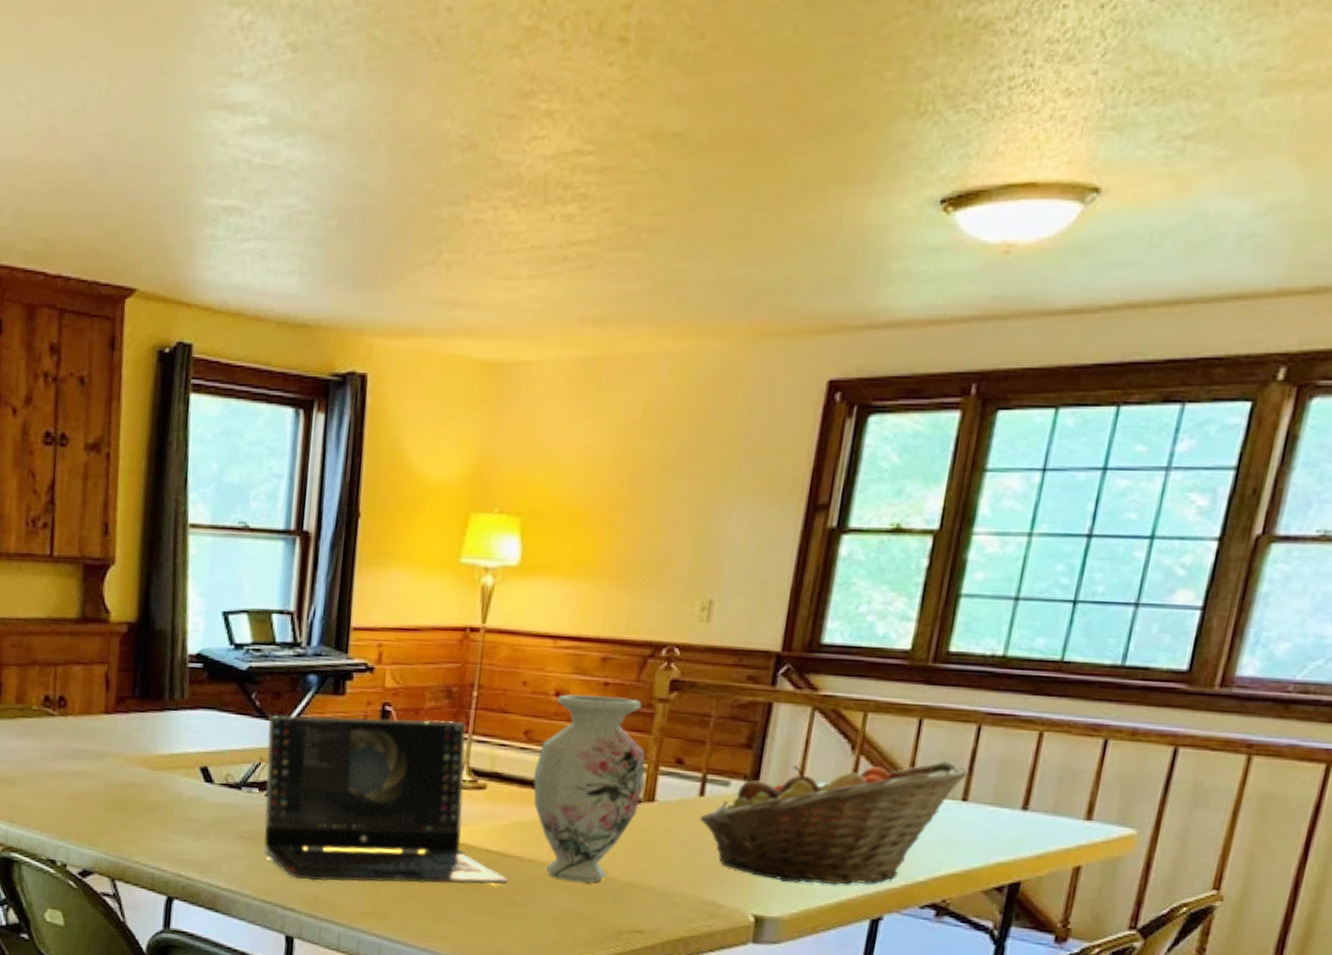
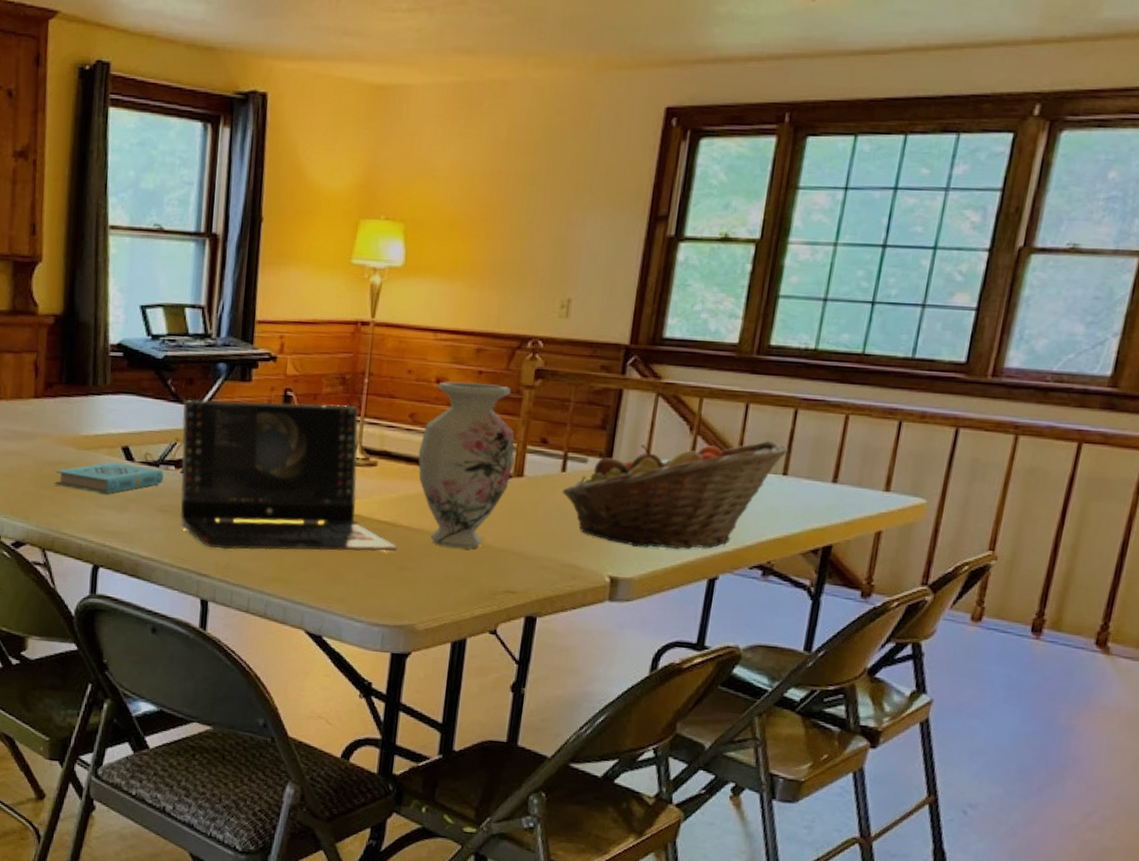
book: none [126,784,246,819] -> present [55,462,164,494]

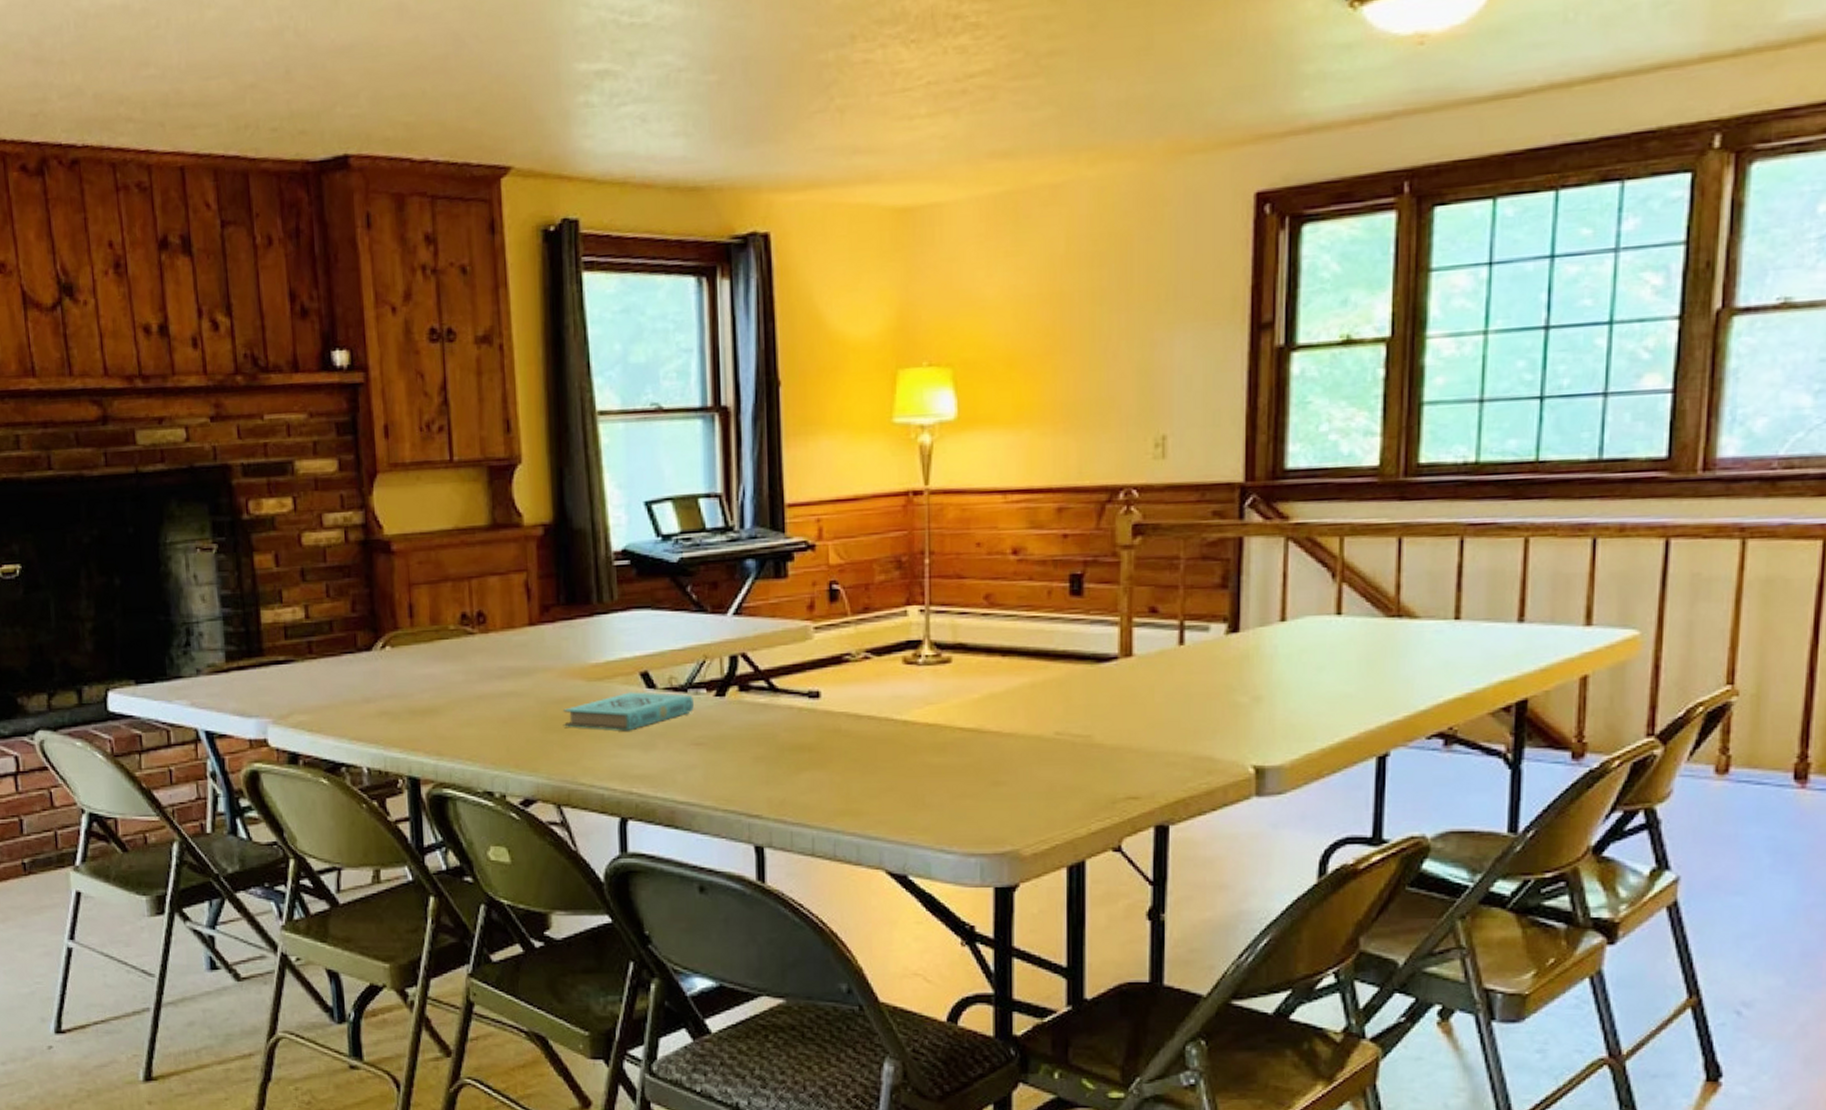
laptop computer: present [180,399,397,552] -> none [708,592,988,783]
vase: present [418,381,515,549] -> none [1000,548,1119,752]
fruit basket: present [562,441,789,550] -> none [1182,580,1459,726]

